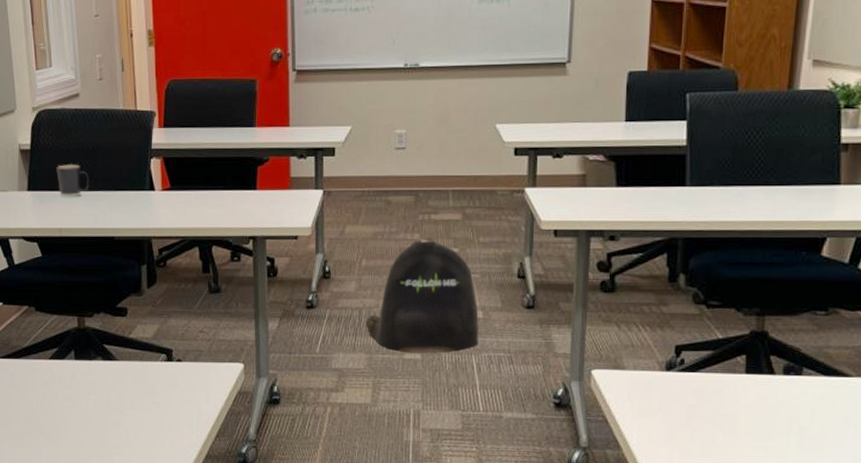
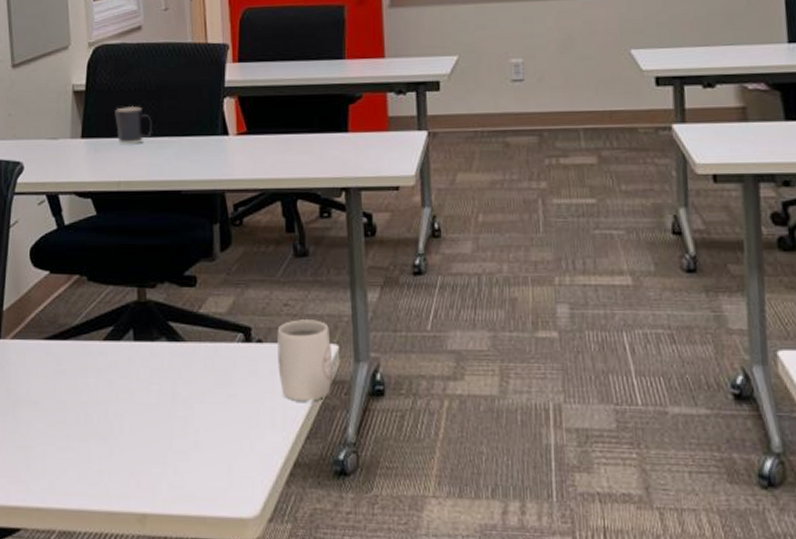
mug: none [194,343,238,409] -> present [277,319,332,402]
backpack: present [365,236,479,353] -> none [486,185,630,329]

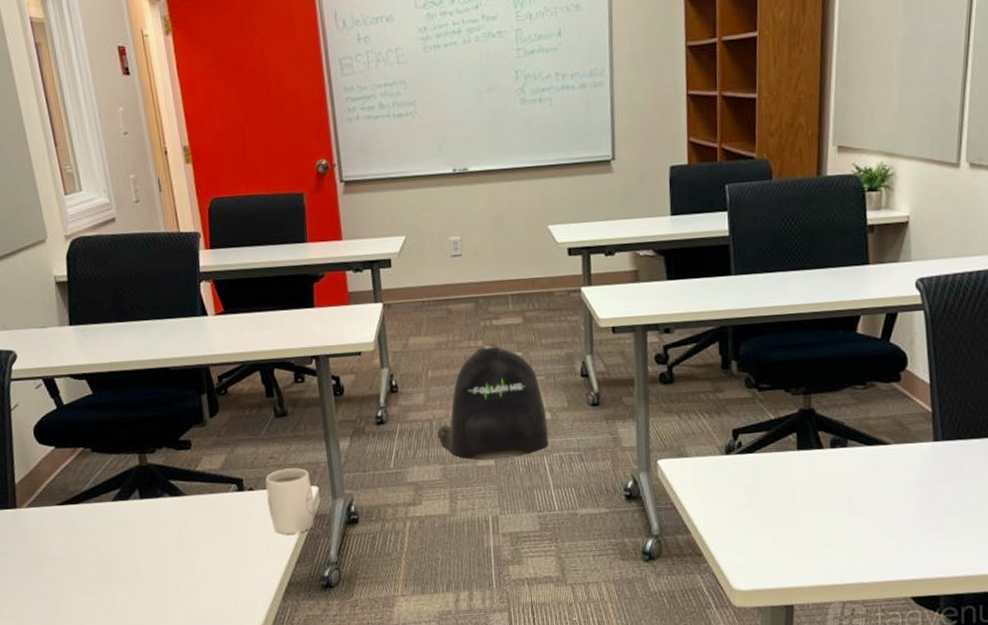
mug: present [115,105,152,145] -> none [98,293,136,330]
backpack: none [486,185,630,329] -> present [436,342,549,460]

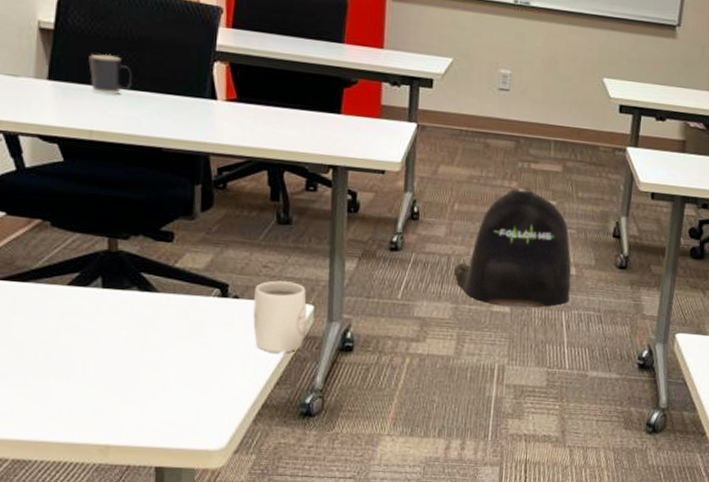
mug: none [98,293,136,330] -> present [88,53,132,95]

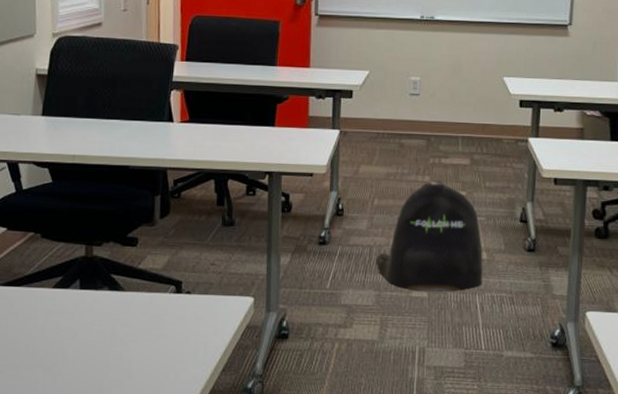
mug: present [88,53,132,95] -> none [73,91,107,125]
mug: present [253,280,307,353] -> none [202,276,248,342]

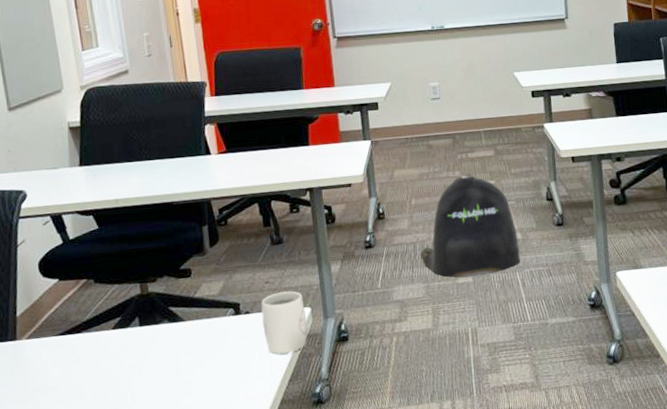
mug: none [202,276,248,342] -> present [261,291,307,354]

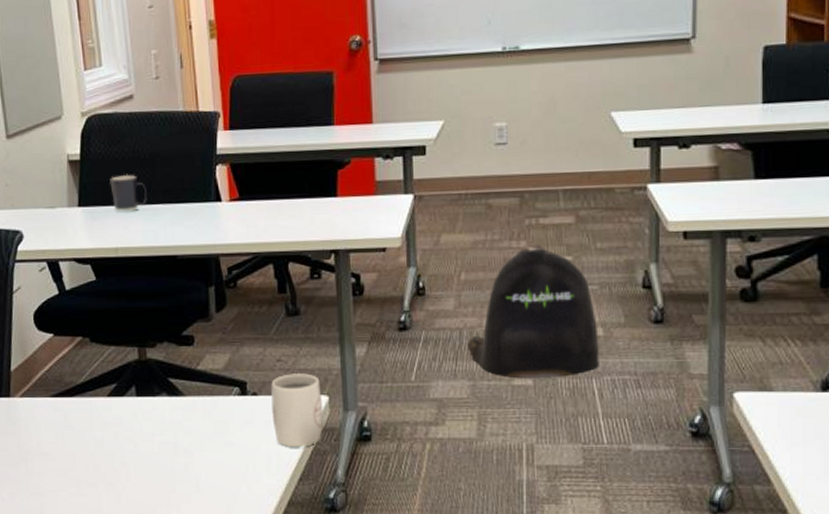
mug: none [109,136,144,169] -> present [110,174,147,213]

